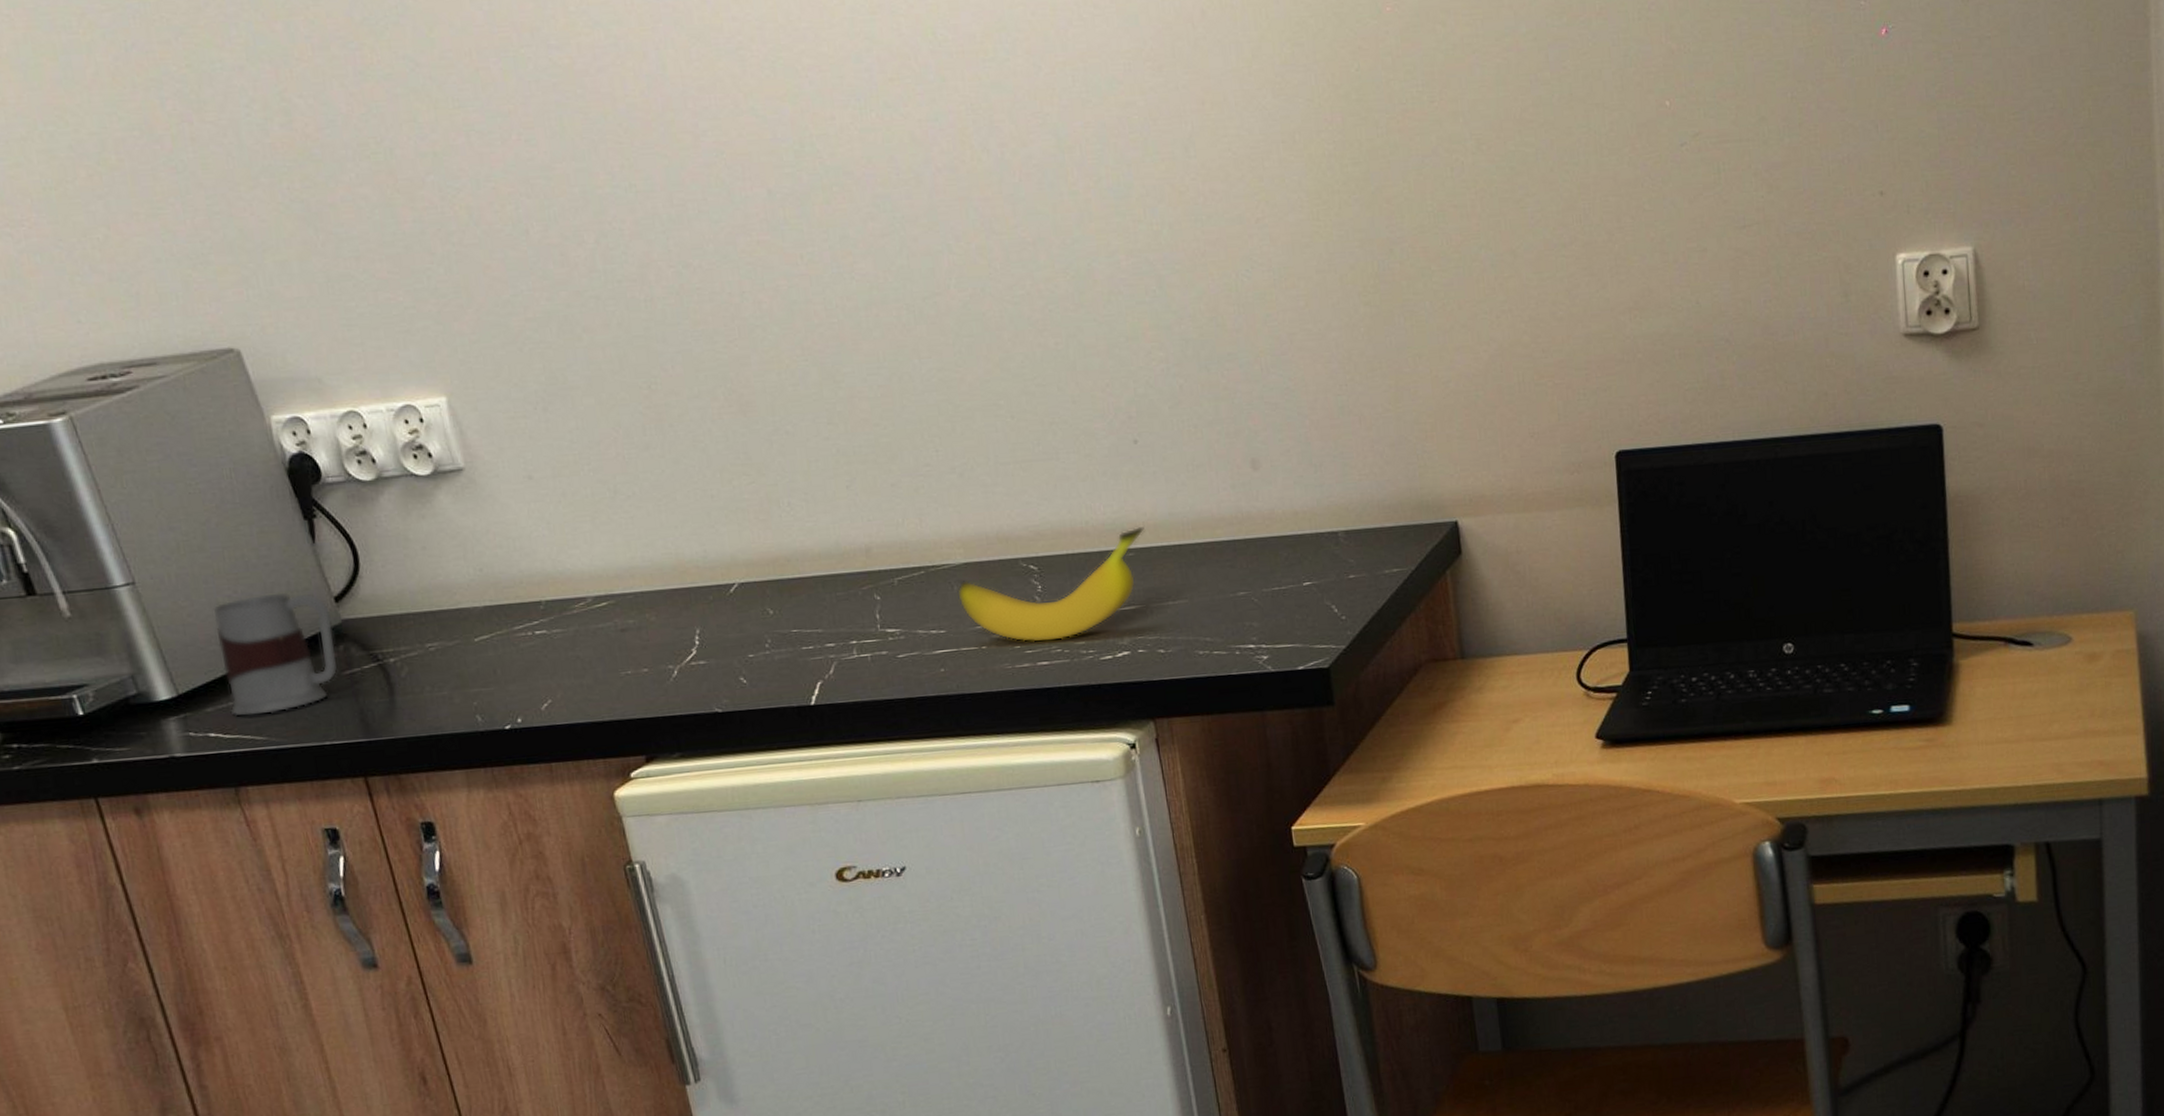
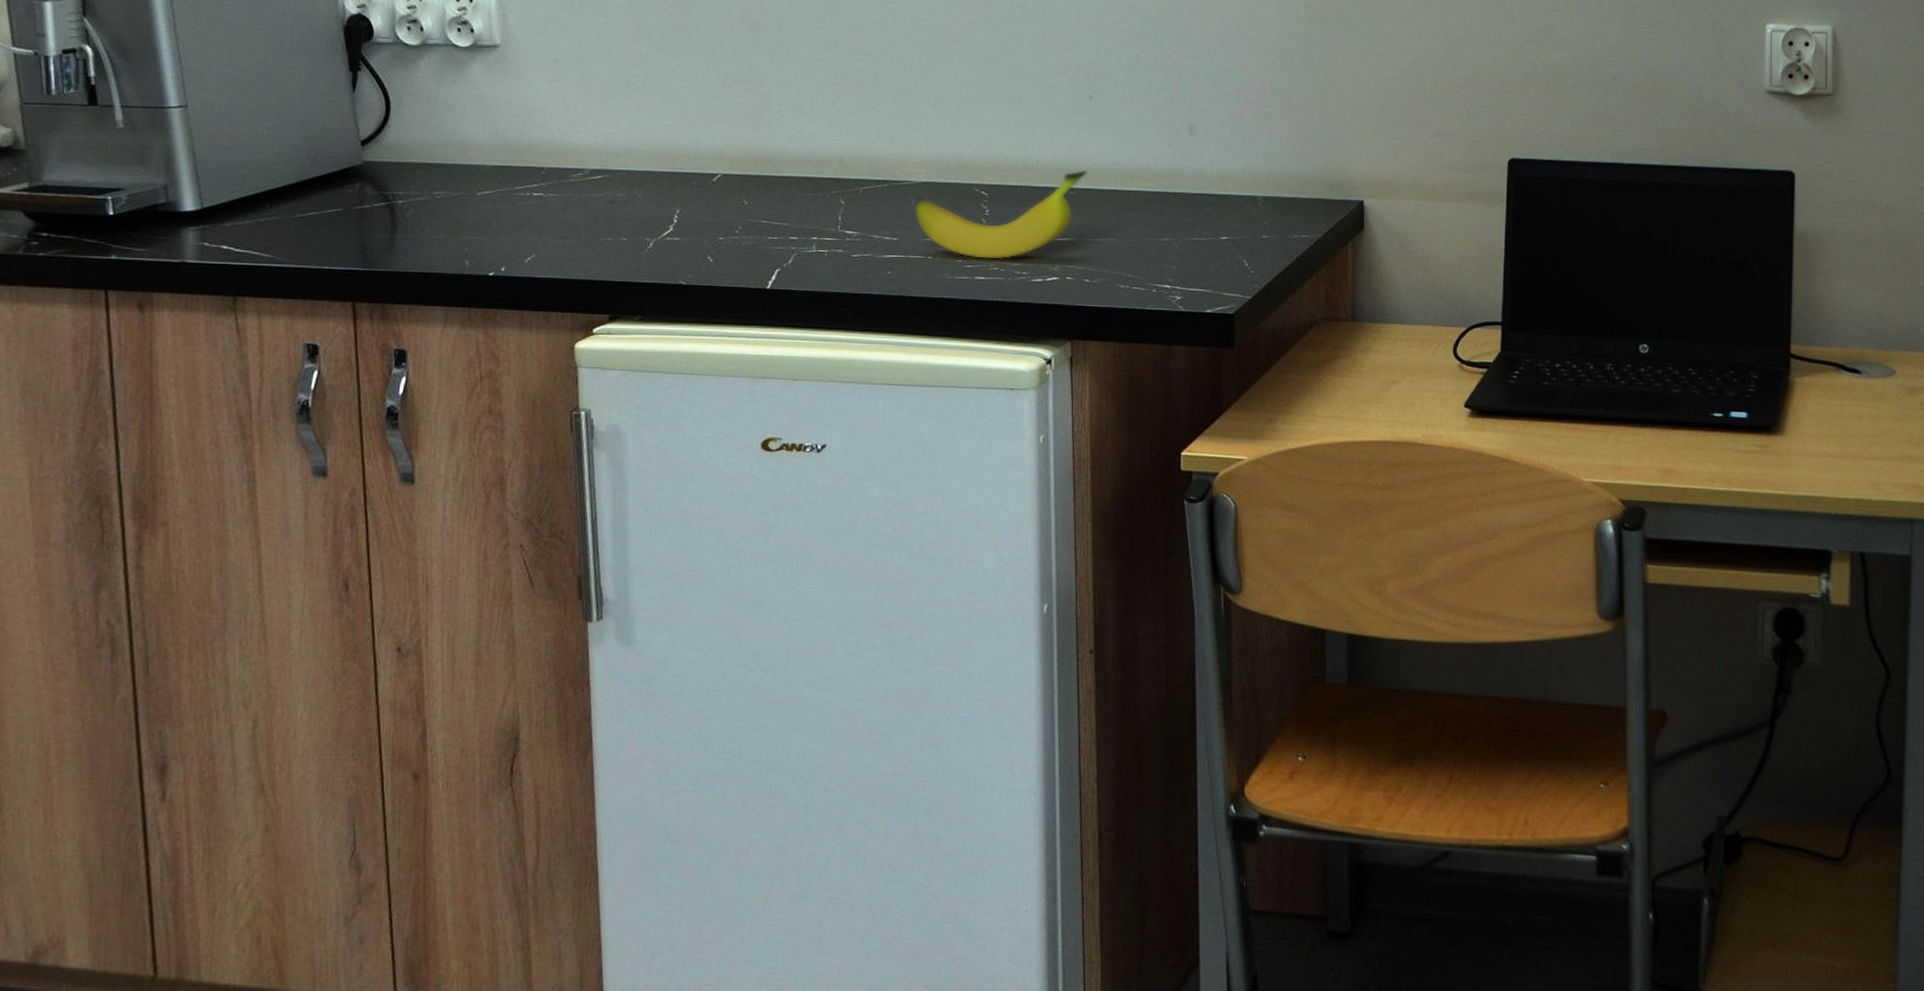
mug: present [213,592,338,717] -> none [245,130,355,235]

